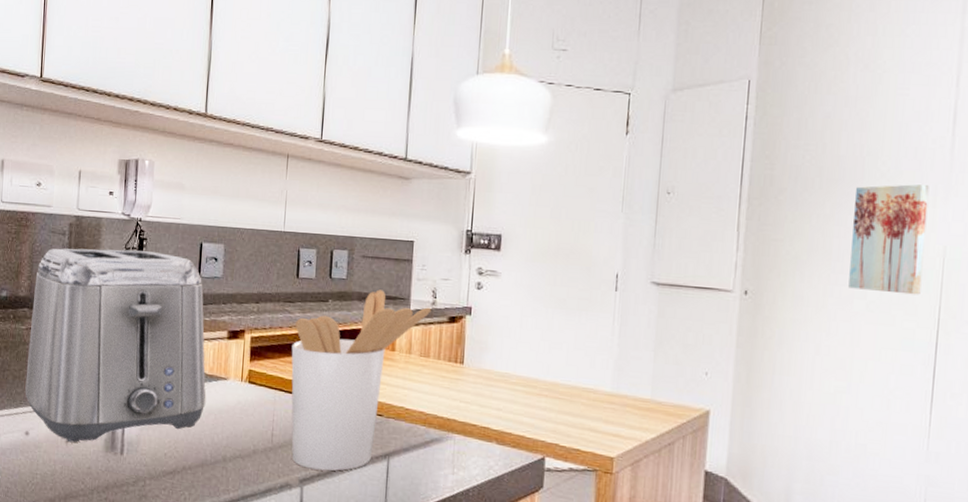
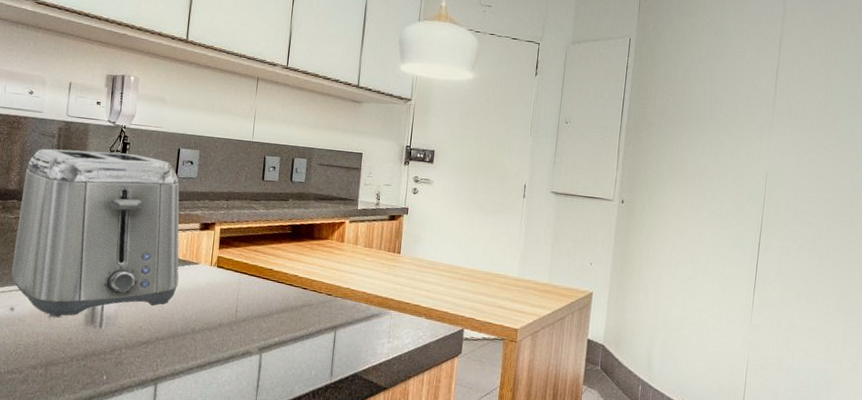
utensil holder: present [291,289,432,471] -> none [252,192,375,341]
wall art: present [848,183,930,295] -> none [698,123,758,207]

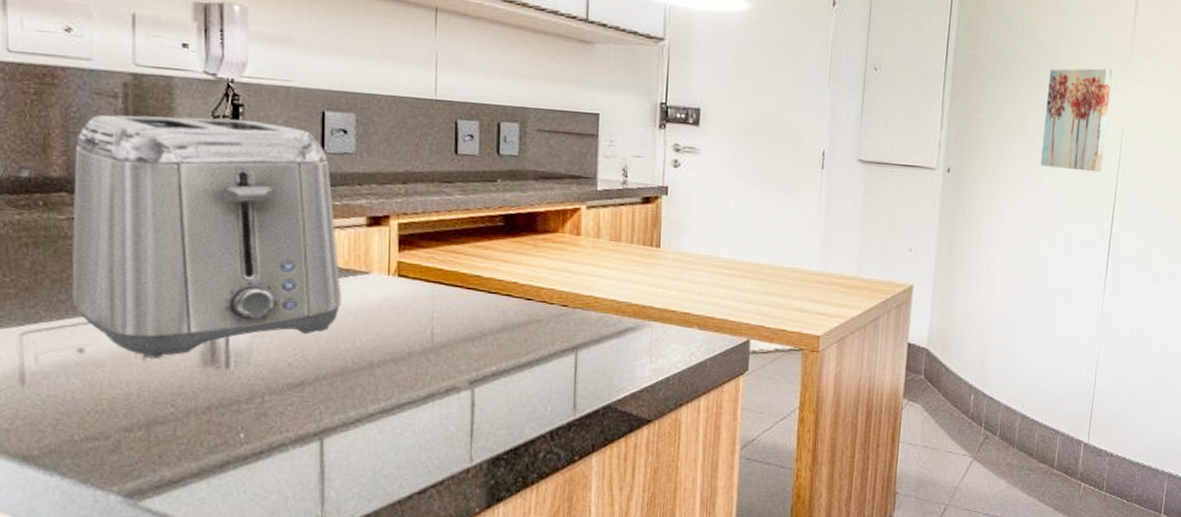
wall art: none [698,123,758,207] -> present [1041,68,1113,173]

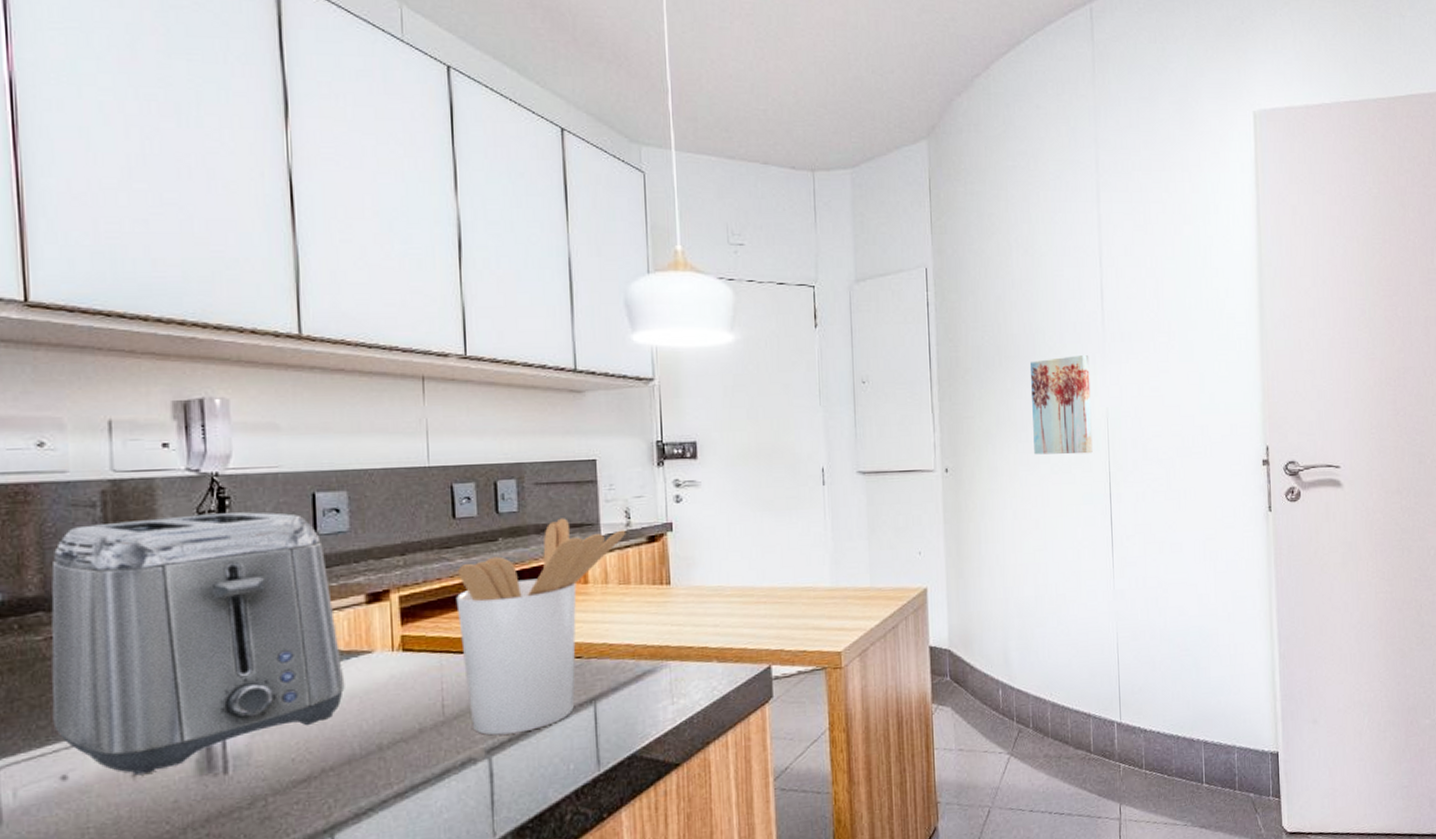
utensil holder: none [452,167,622,370] -> present [456,518,626,736]

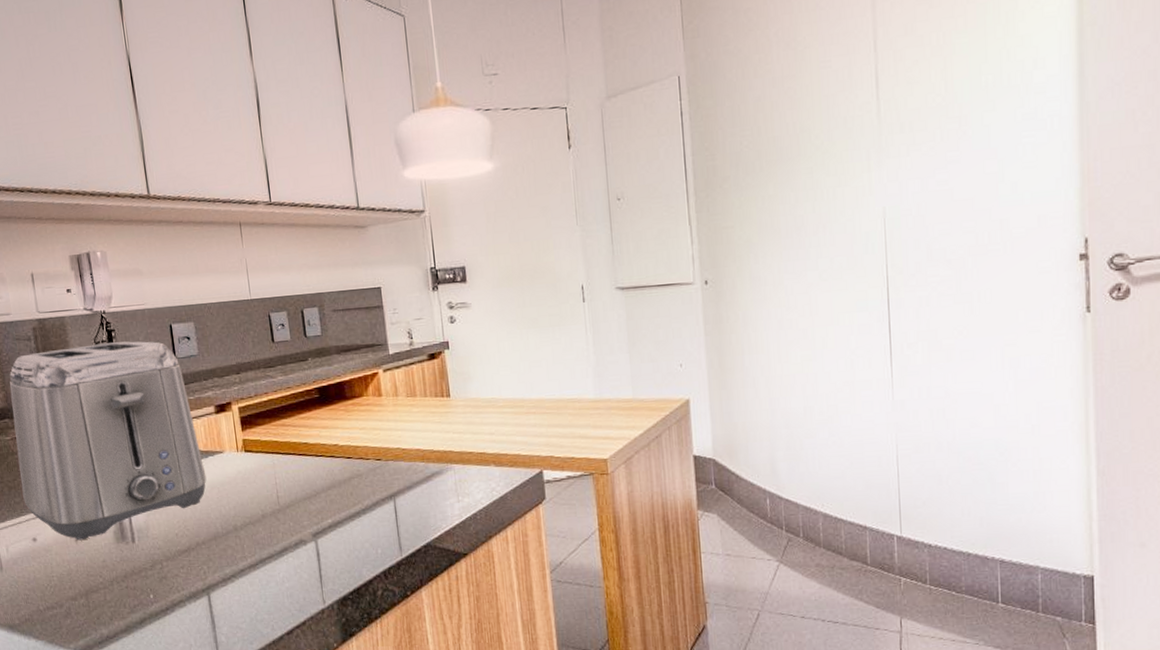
utensil holder: present [456,518,626,736] -> none [279,339,410,523]
wall art: present [1031,354,1093,455] -> none [795,151,867,262]

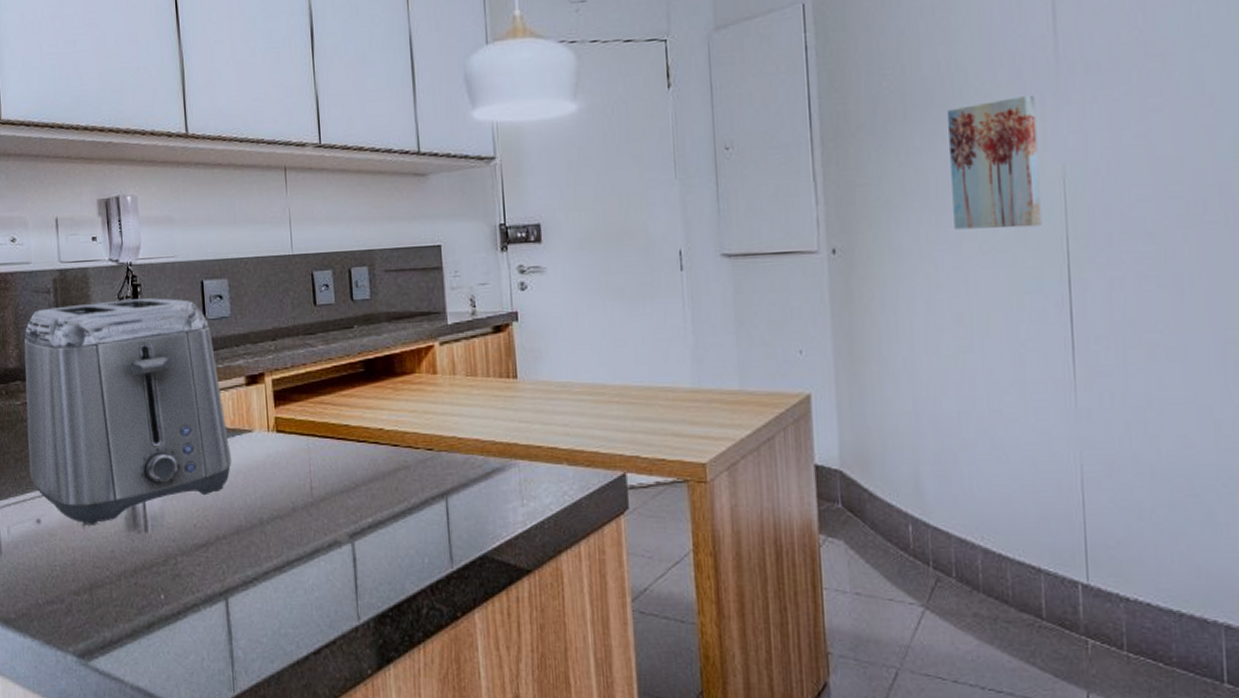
wall art: none [795,151,867,262] -> present [948,95,1042,230]

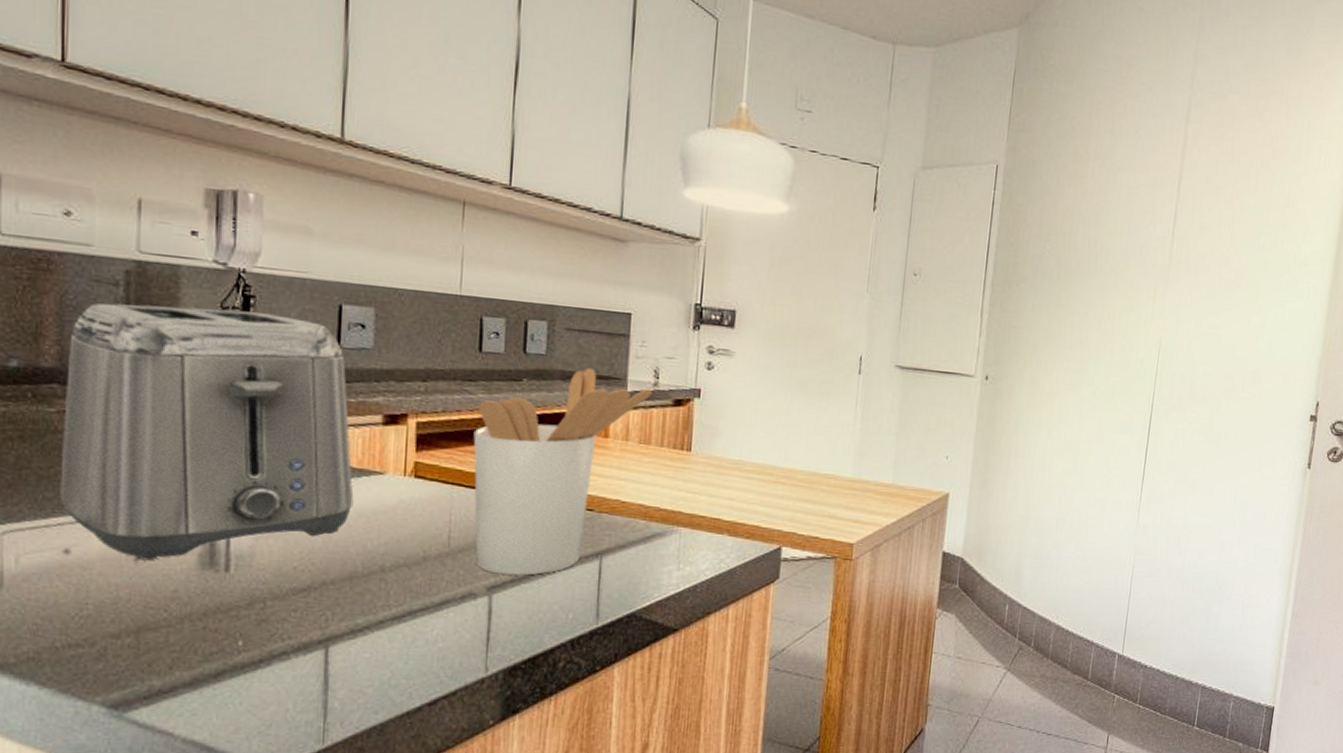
utensil holder: none [319,306,472,521] -> present [473,368,653,576]
wall art: present [948,95,1042,230] -> none [1079,278,1151,383]

